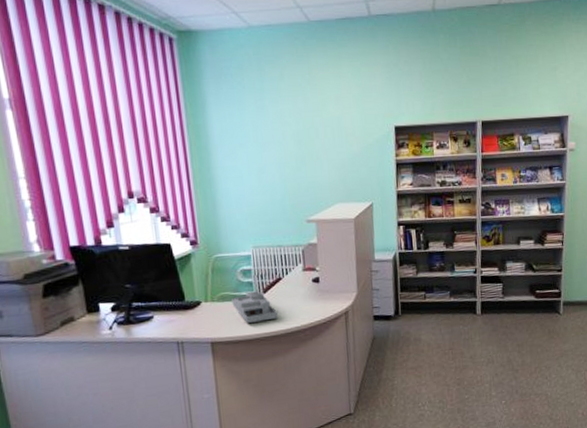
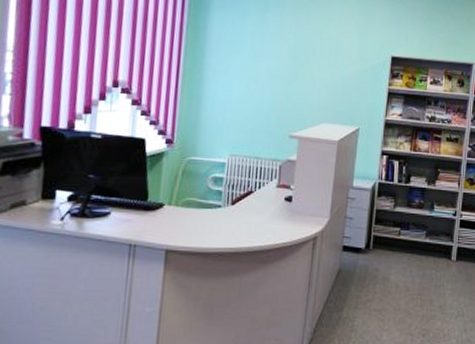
desk organizer: present [232,291,279,323] -> none [196,201,243,235]

